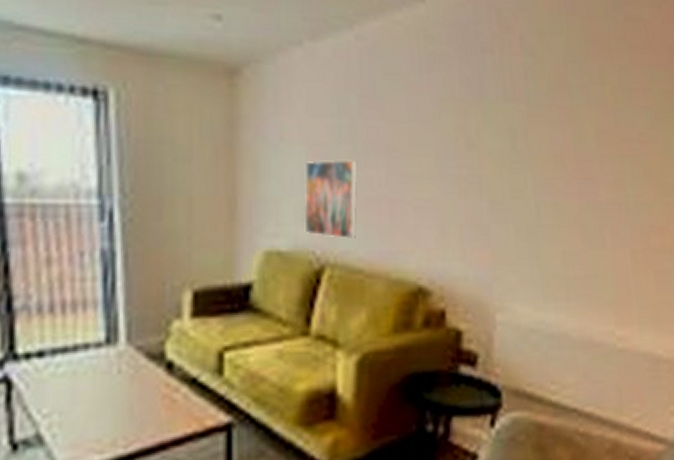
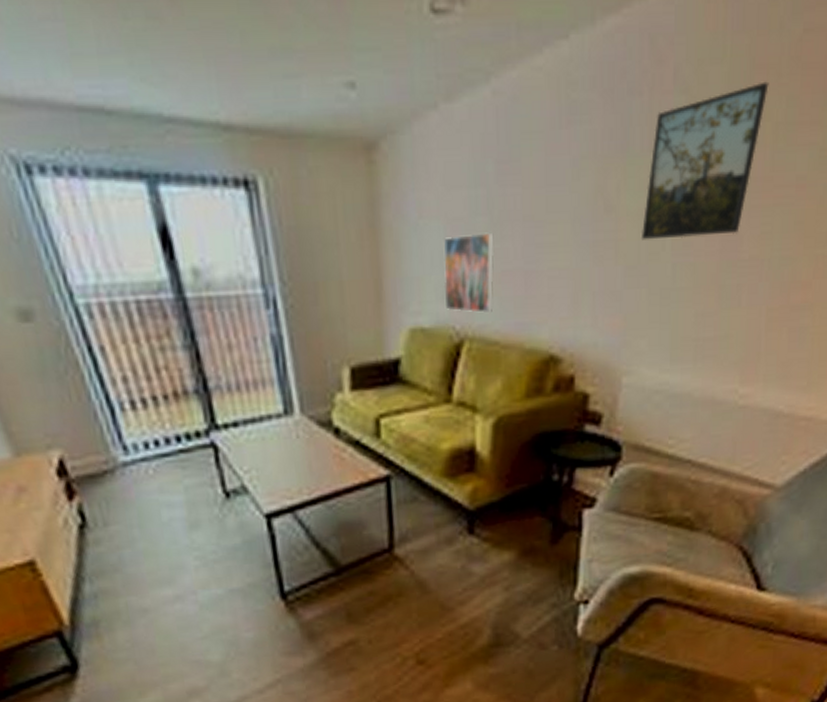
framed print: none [503,53,603,179] -> present [642,81,769,240]

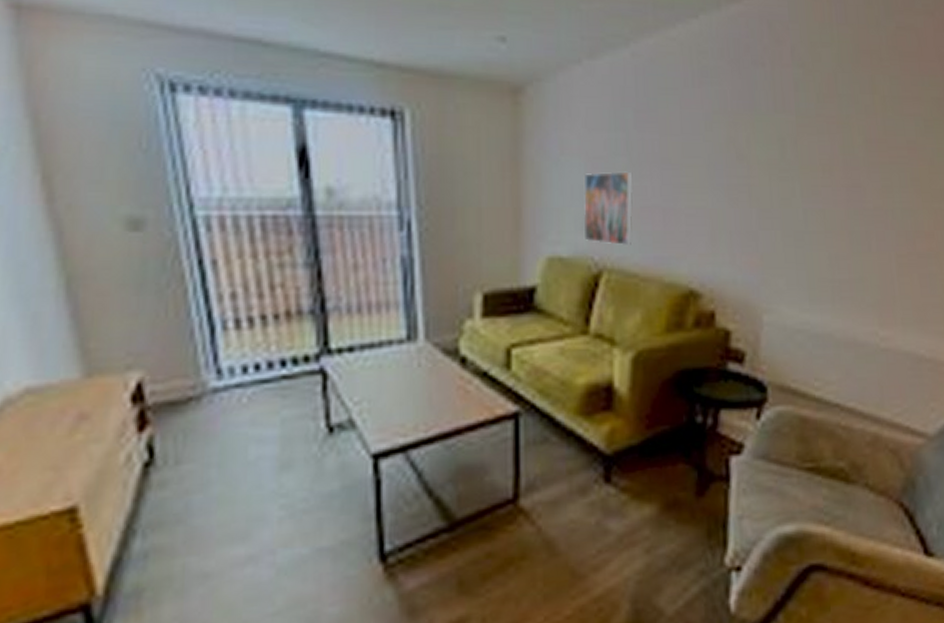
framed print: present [642,81,769,240] -> none [772,63,874,187]

